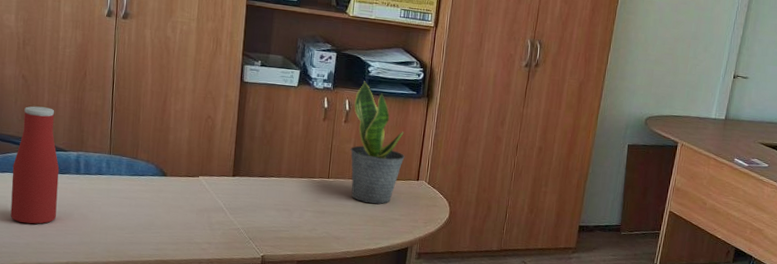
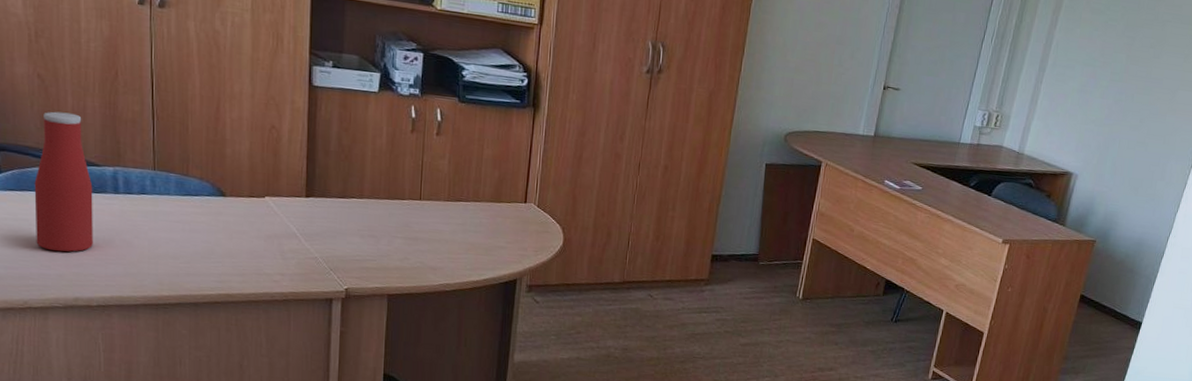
potted plant: present [350,81,405,204] -> none [444,87,510,230]

